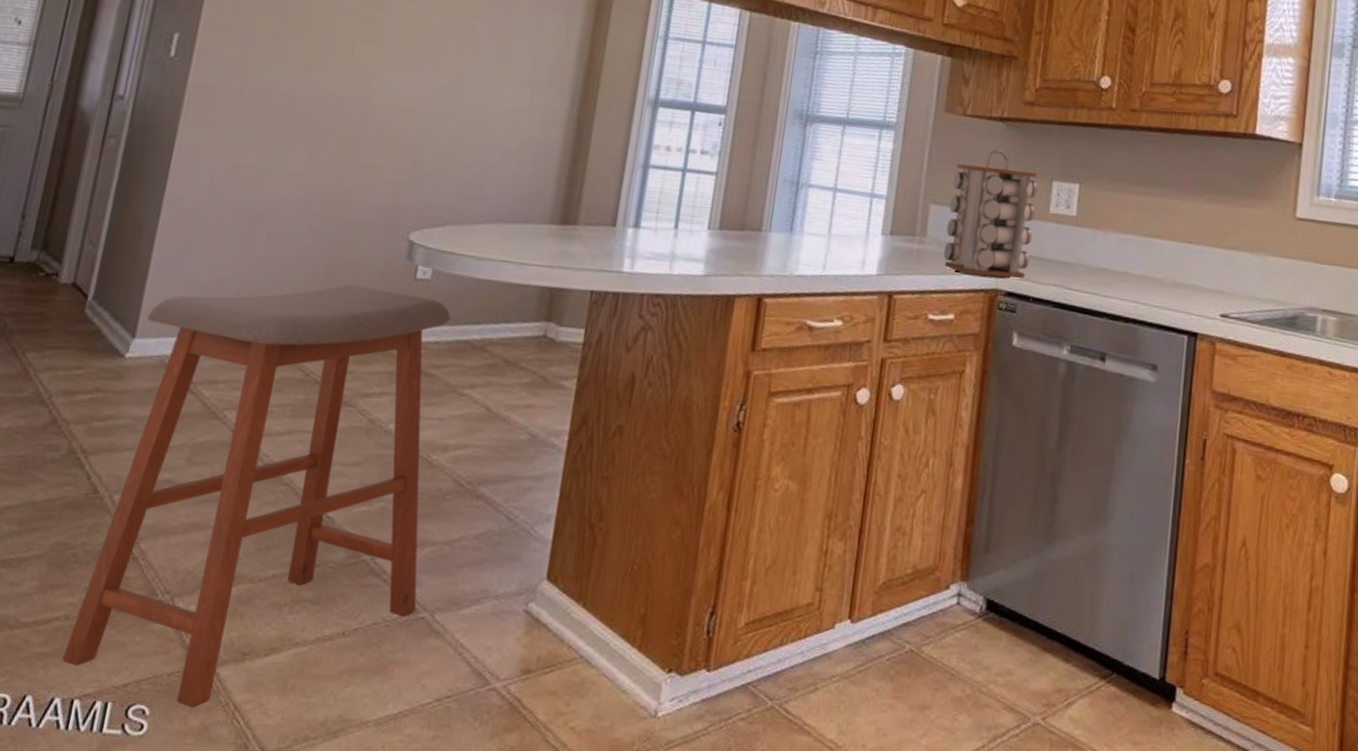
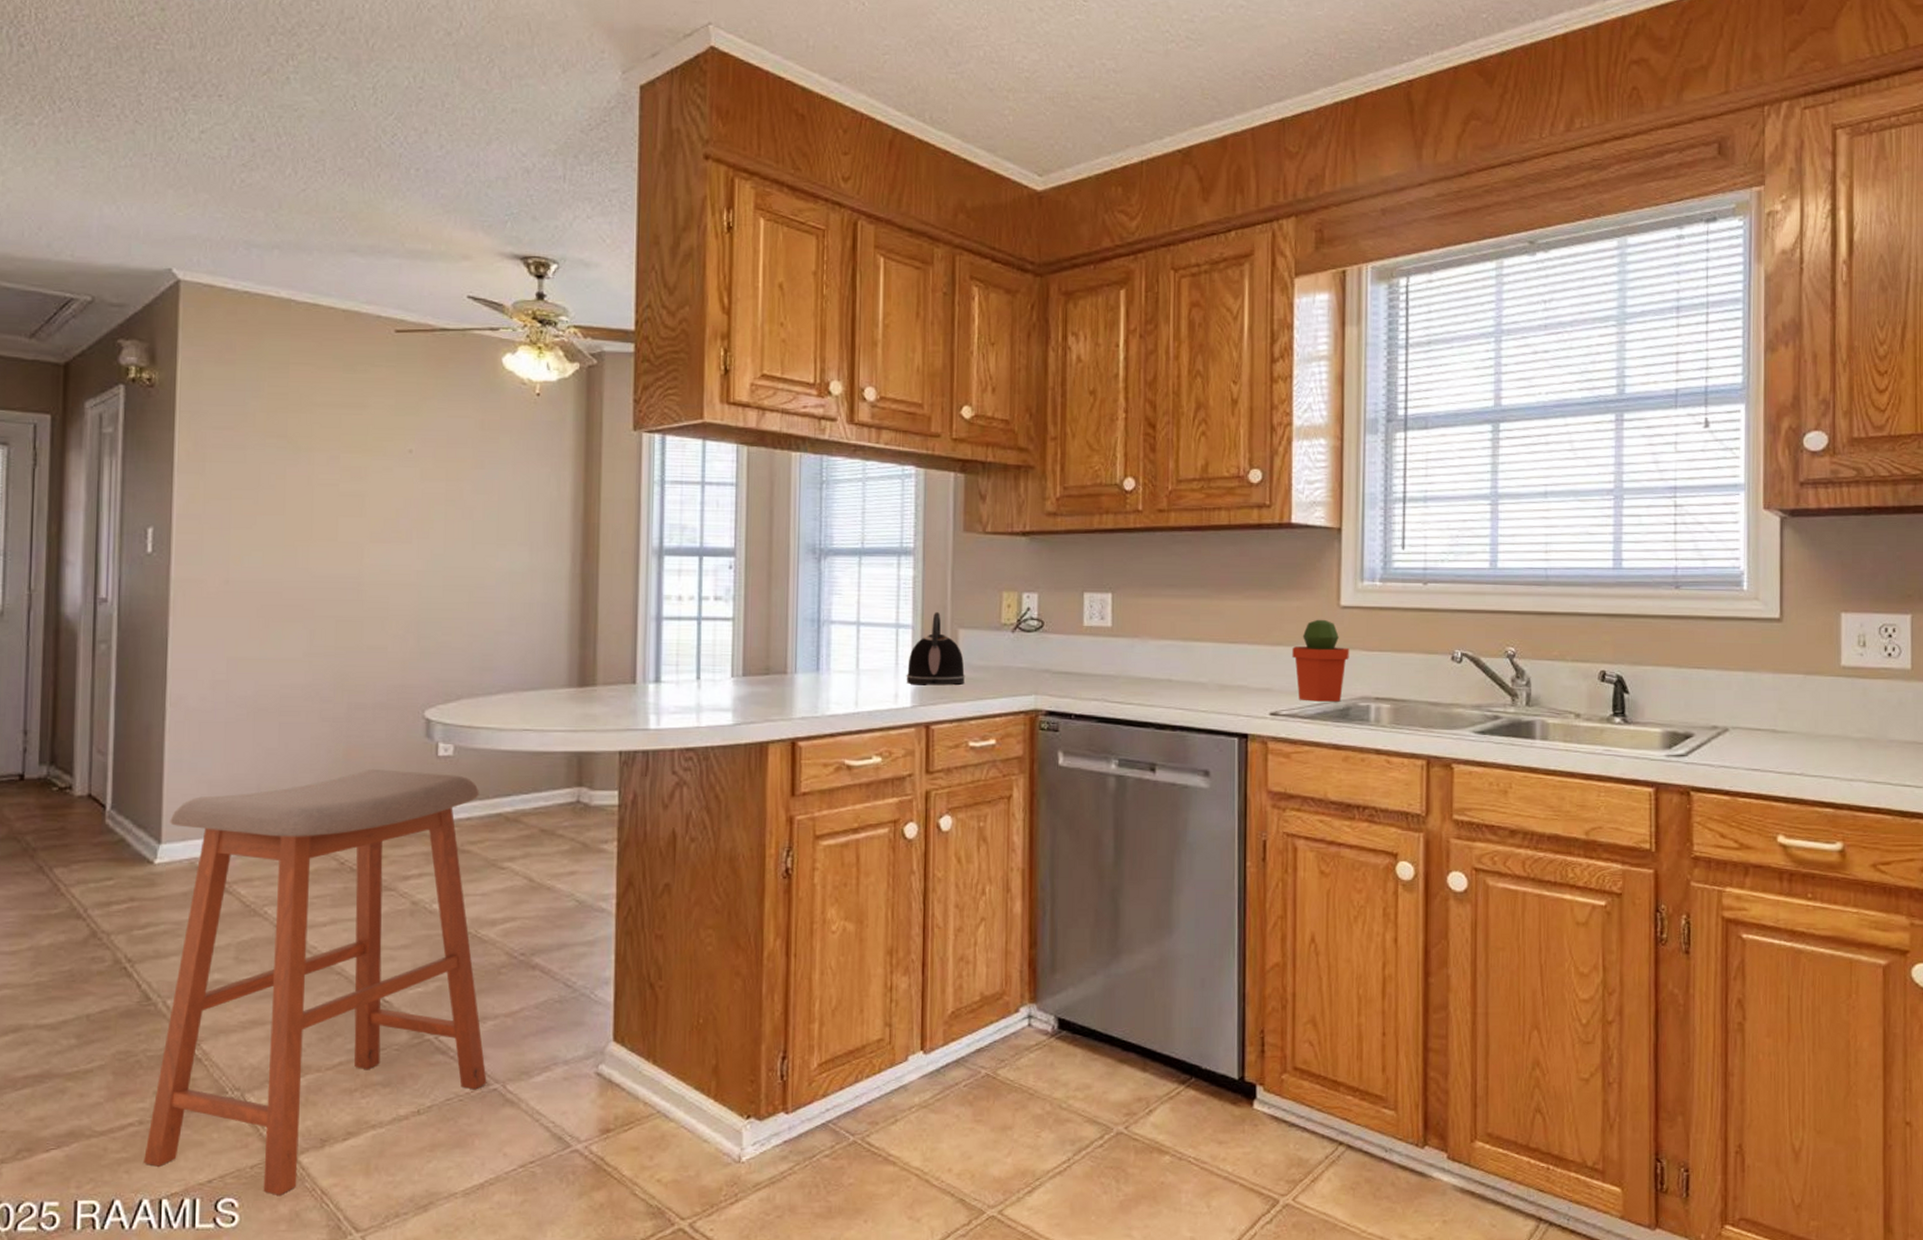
kettle: none [874,186,932,258] -> present [906,612,966,686]
spice rack: present [943,149,1038,280] -> none [978,566,1069,699]
succulent plant: none [1246,228,1301,310] -> present [1292,619,1349,702]

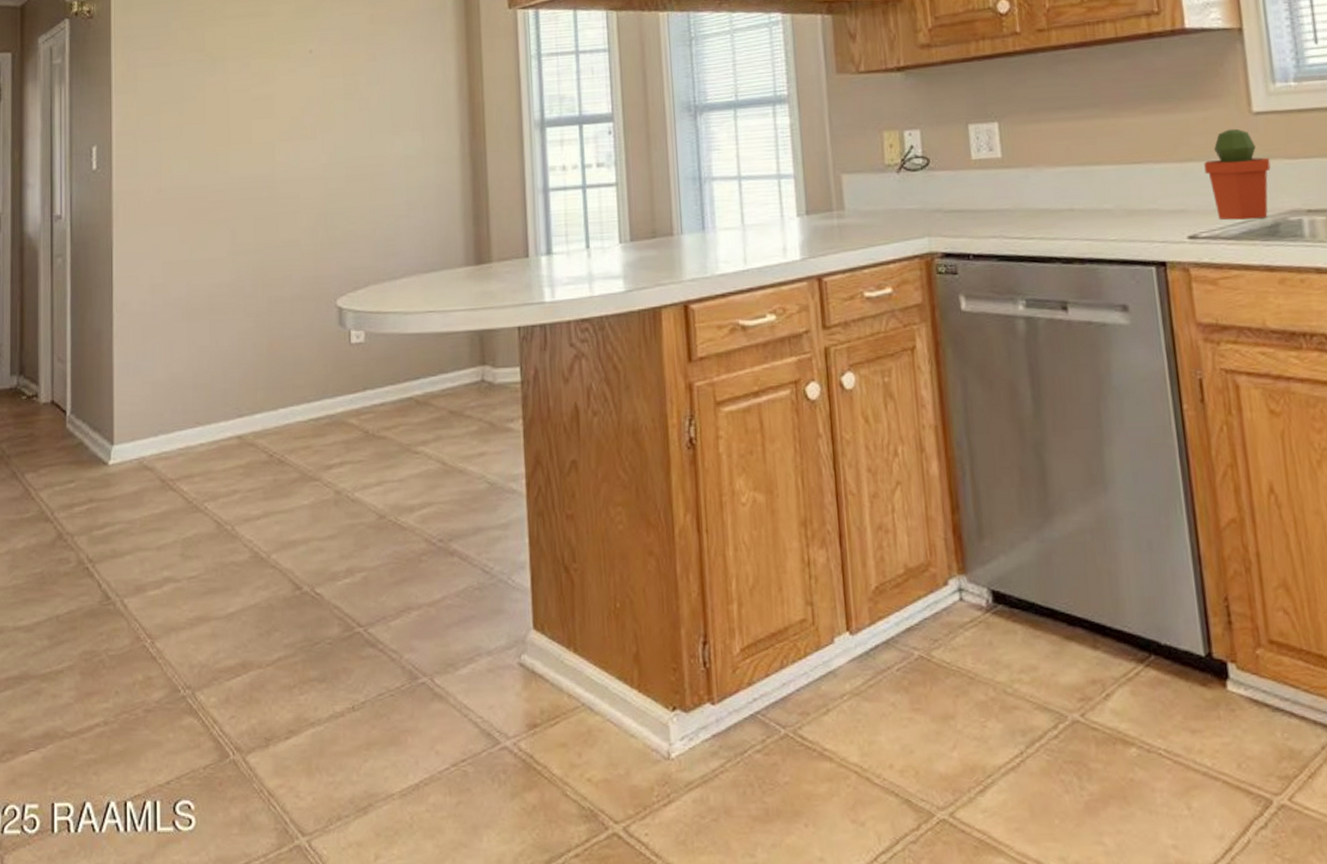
stool: present [144,769,487,1195] -> none [110,360,415,797]
kettle: present [906,612,966,686] -> none [792,159,854,237]

